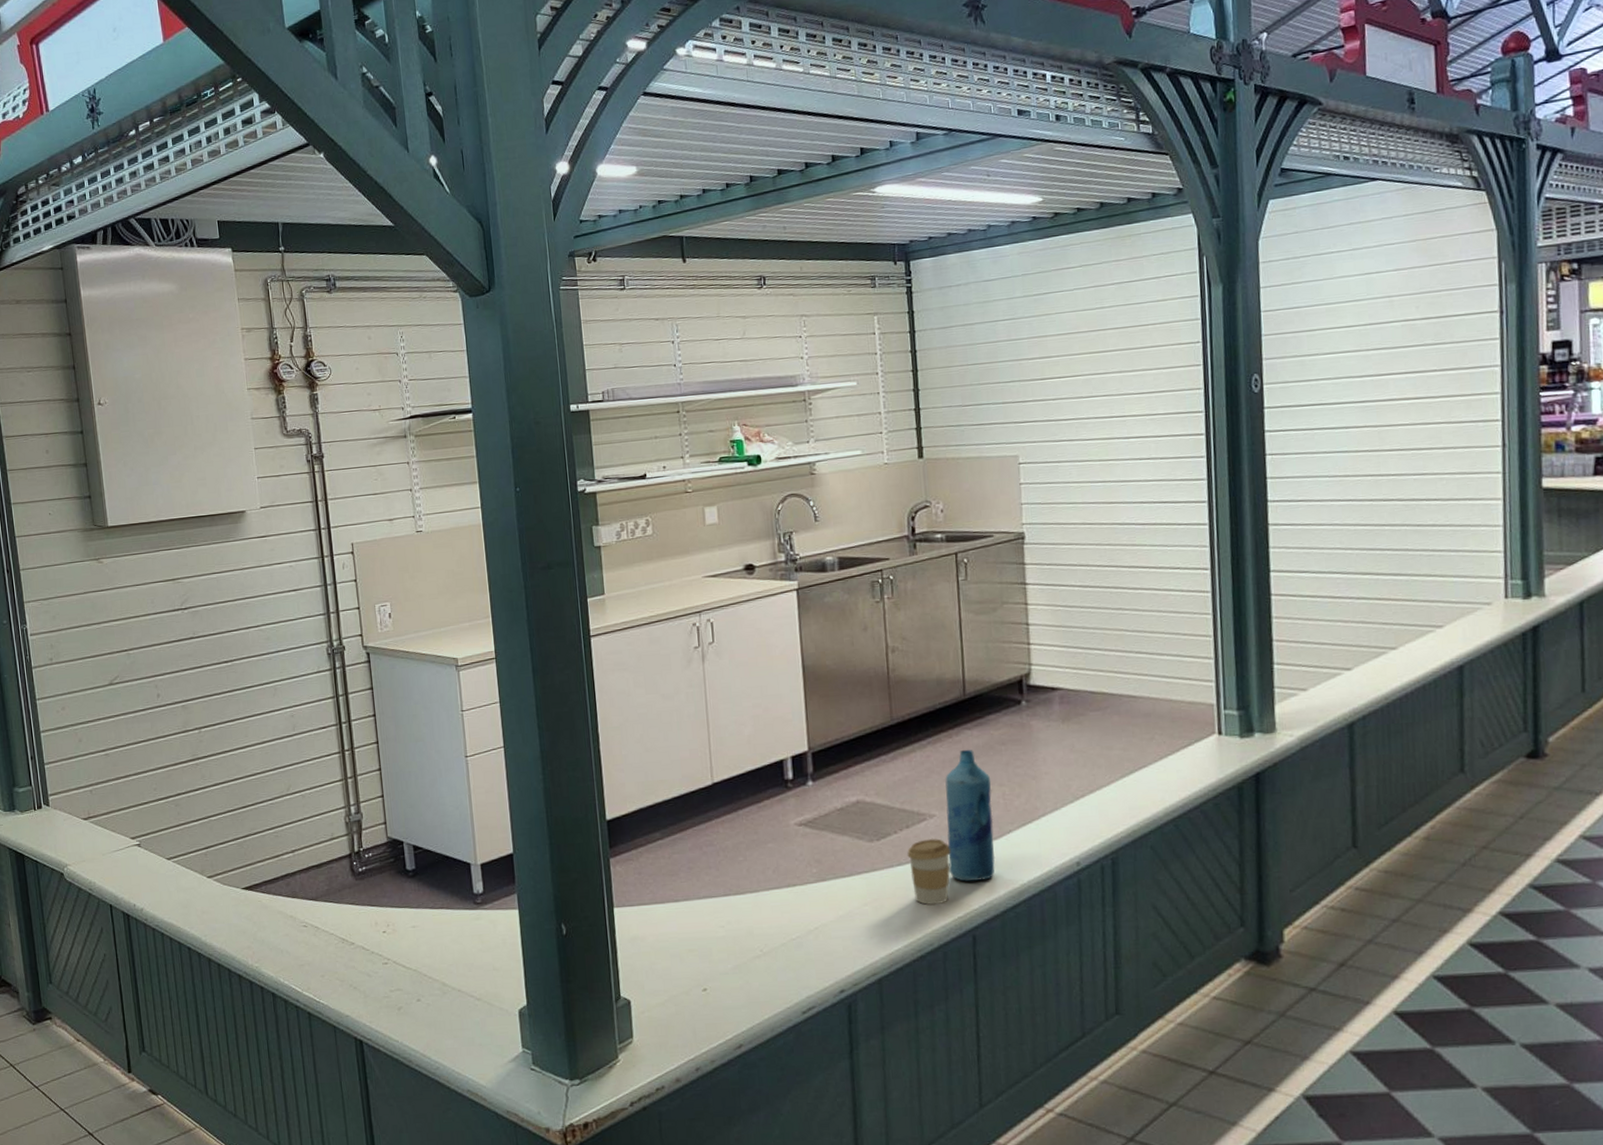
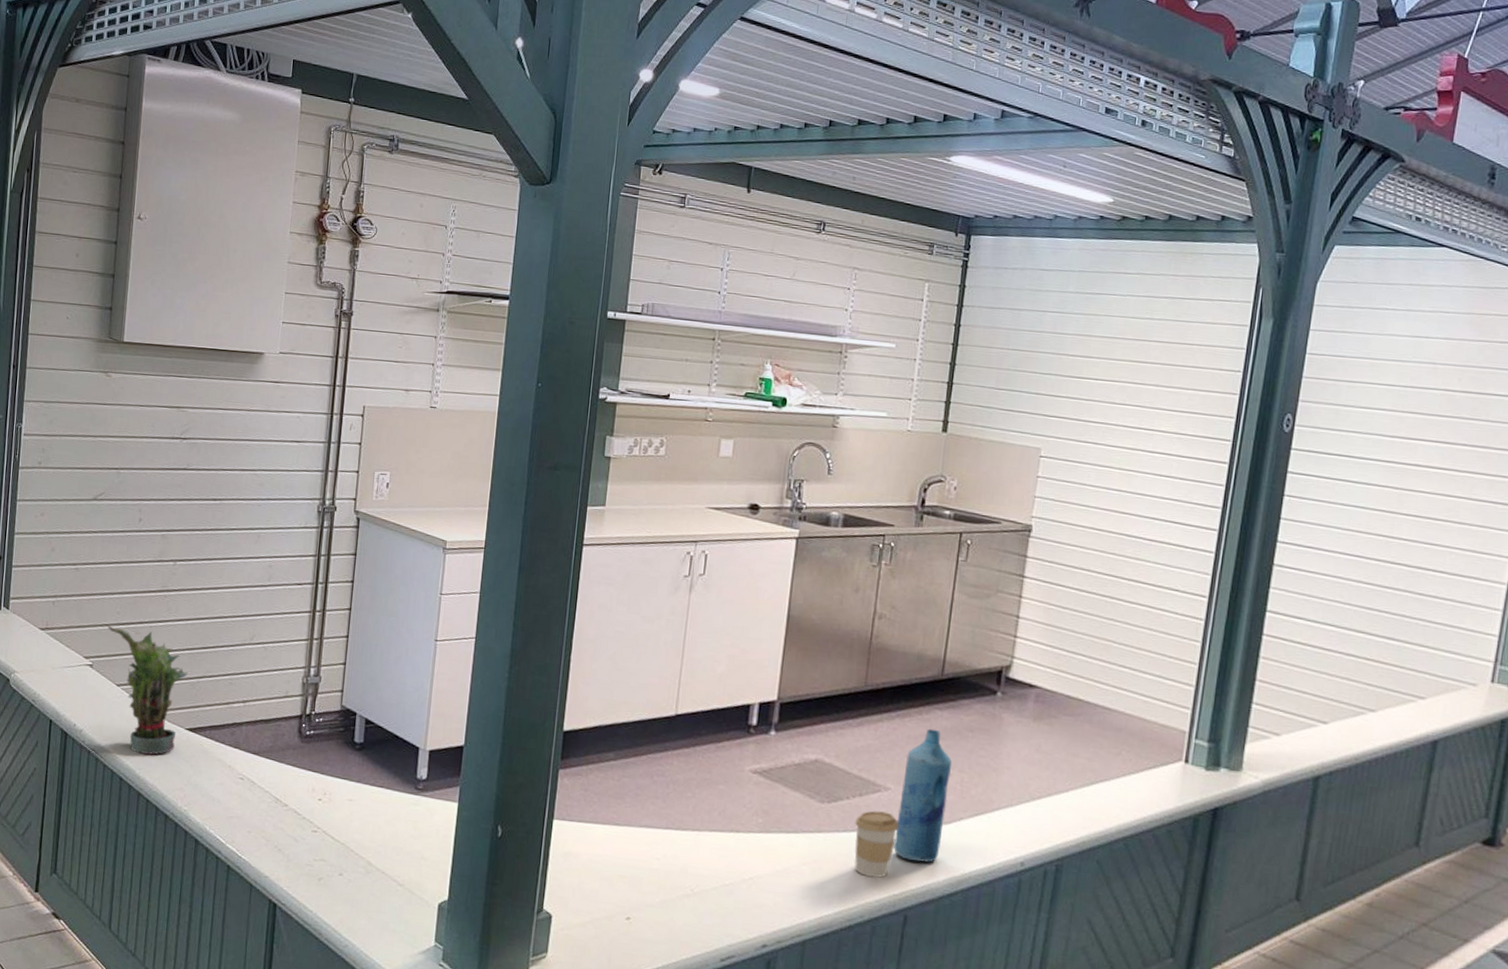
potted plant: none [146,801,235,921] -> present [107,624,188,755]

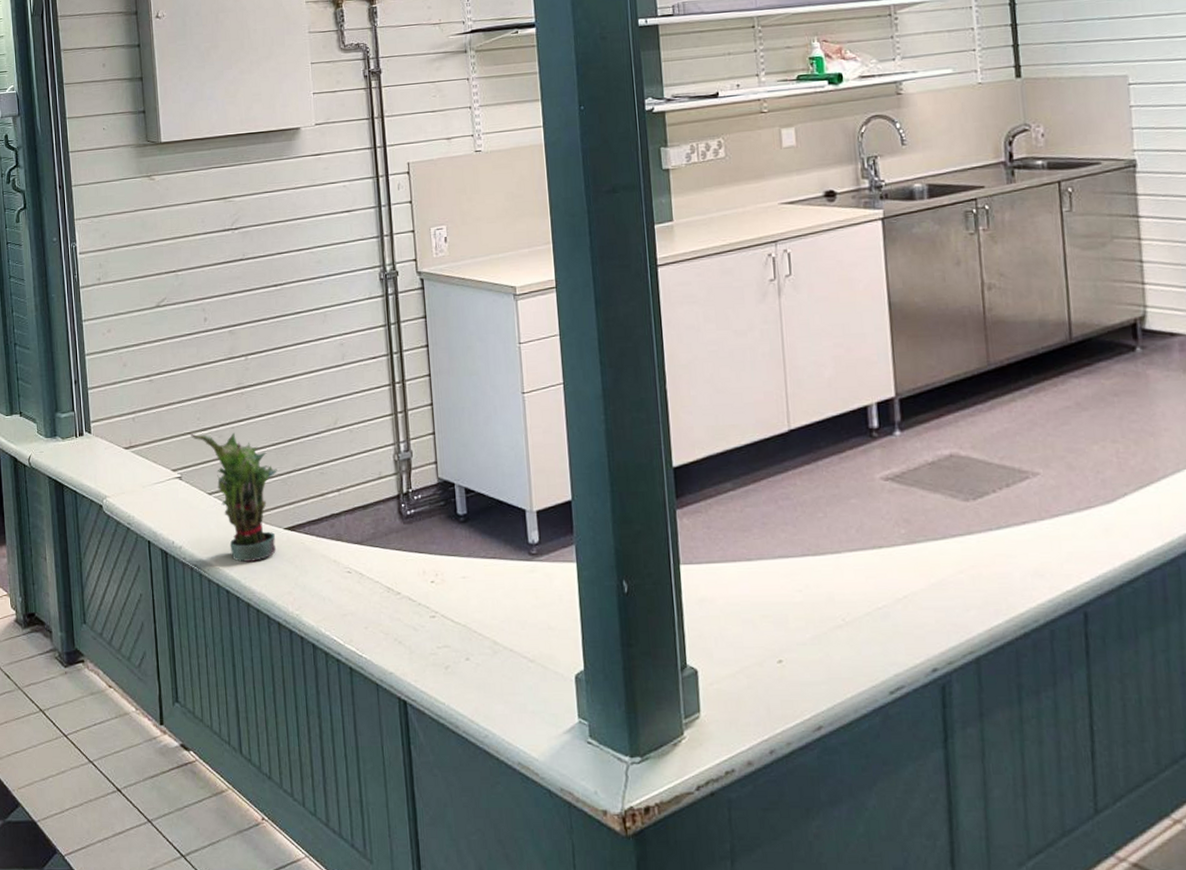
coffee cup: present [854,810,899,878] -> none [1007,499,1057,576]
bottle: present [894,728,953,863] -> none [1050,400,1109,551]

